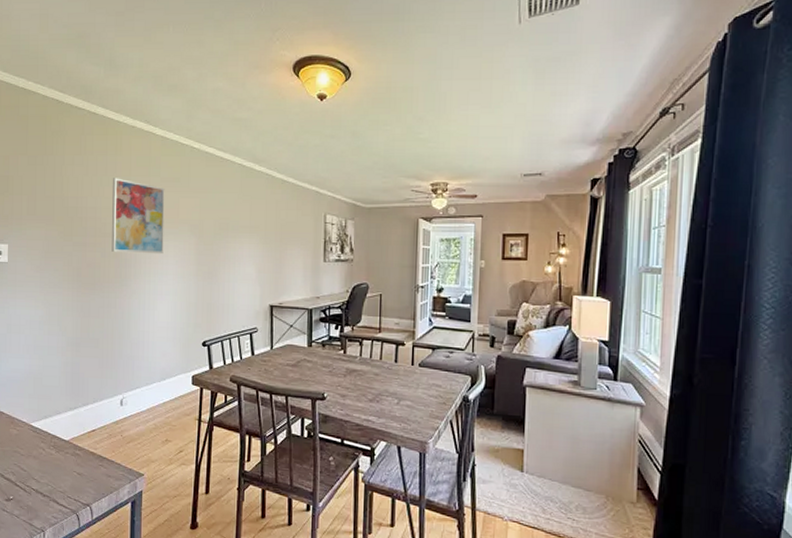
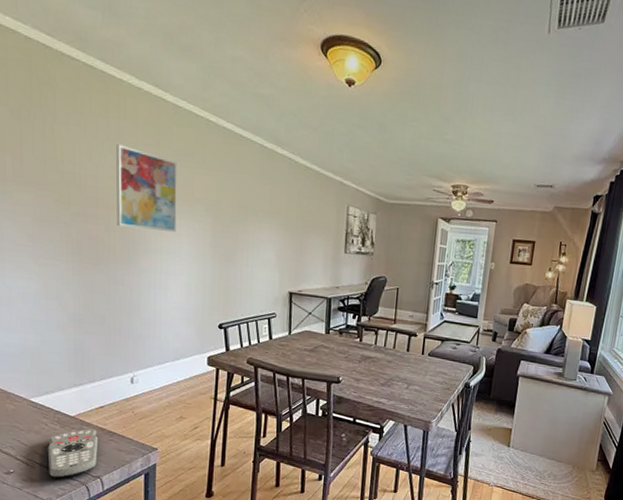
remote control: none [43,453,90,506] -> present [47,428,99,478]

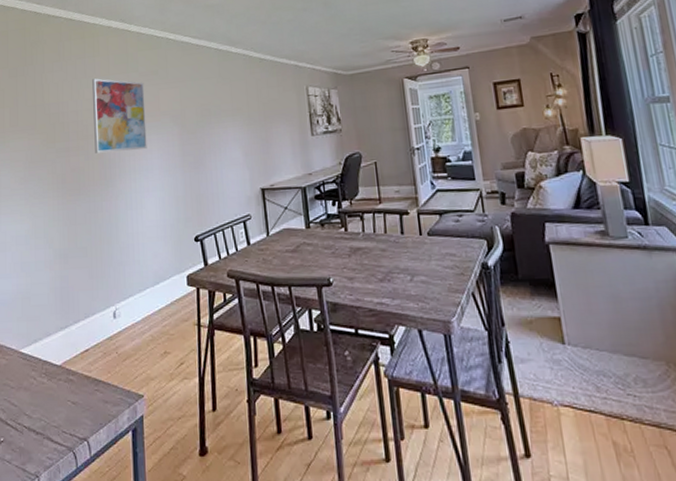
remote control: present [47,428,99,478] -> none [35,378,84,445]

